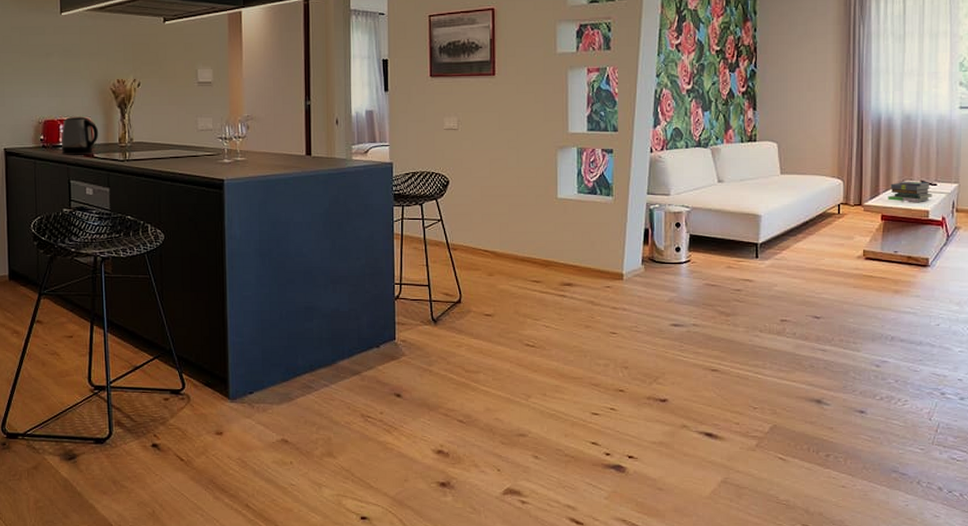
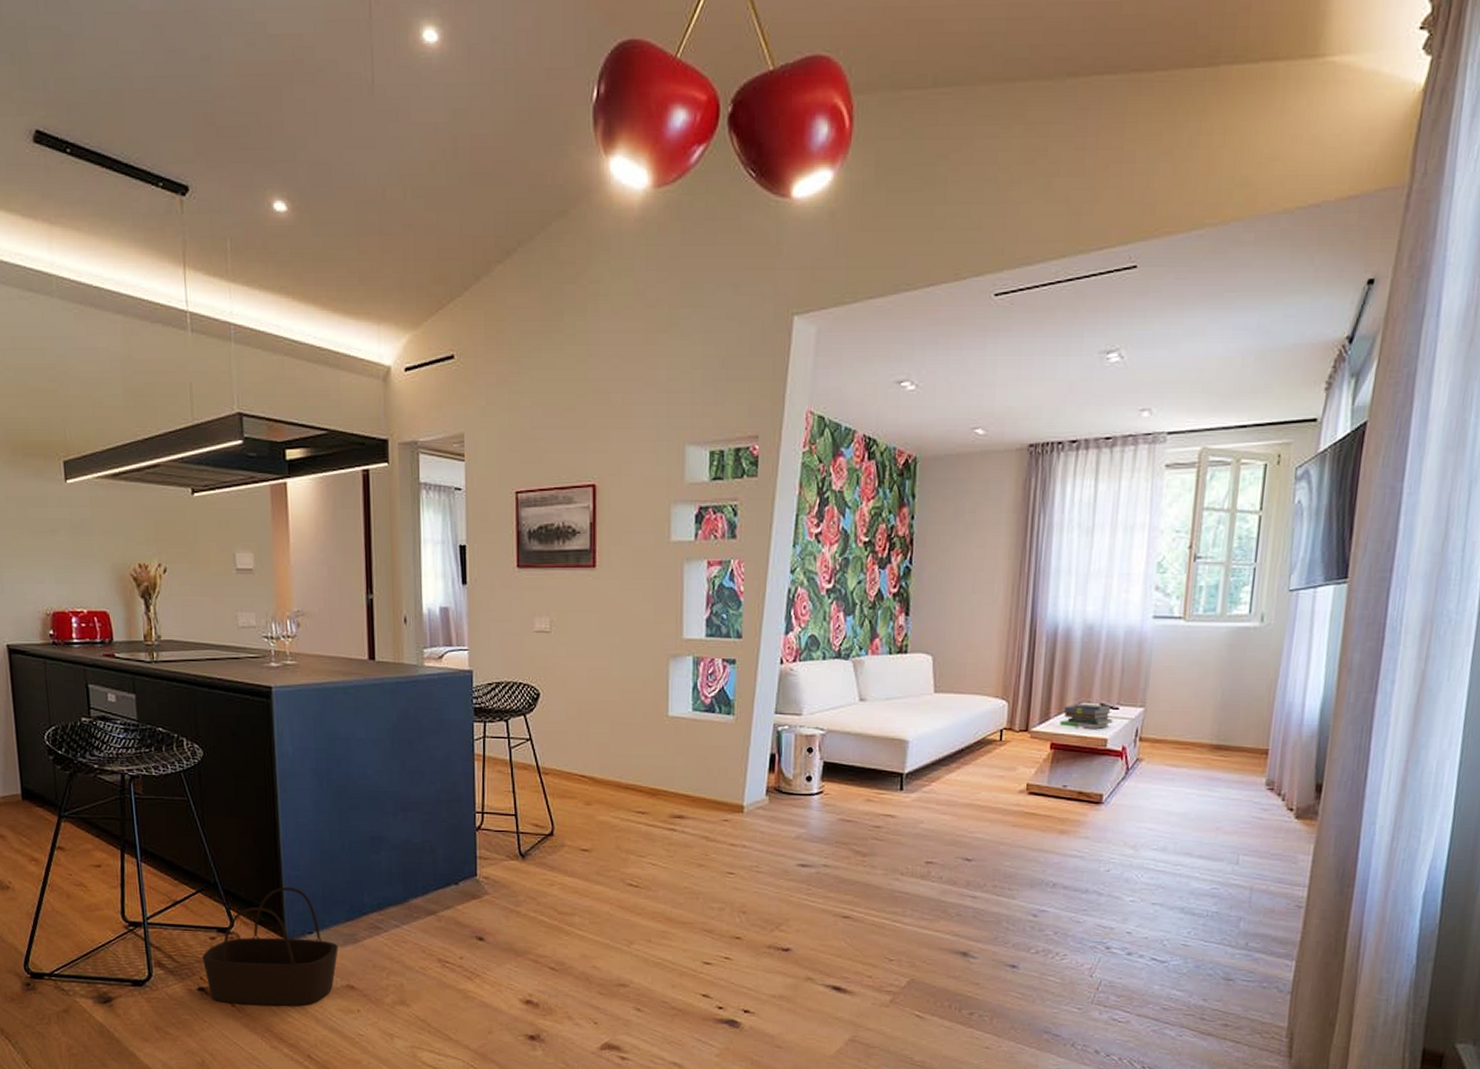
kettle: present [61,116,99,155] -> none [75,607,120,654]
basket: none [156,353,275,460] -> present [201,887,338,1006]

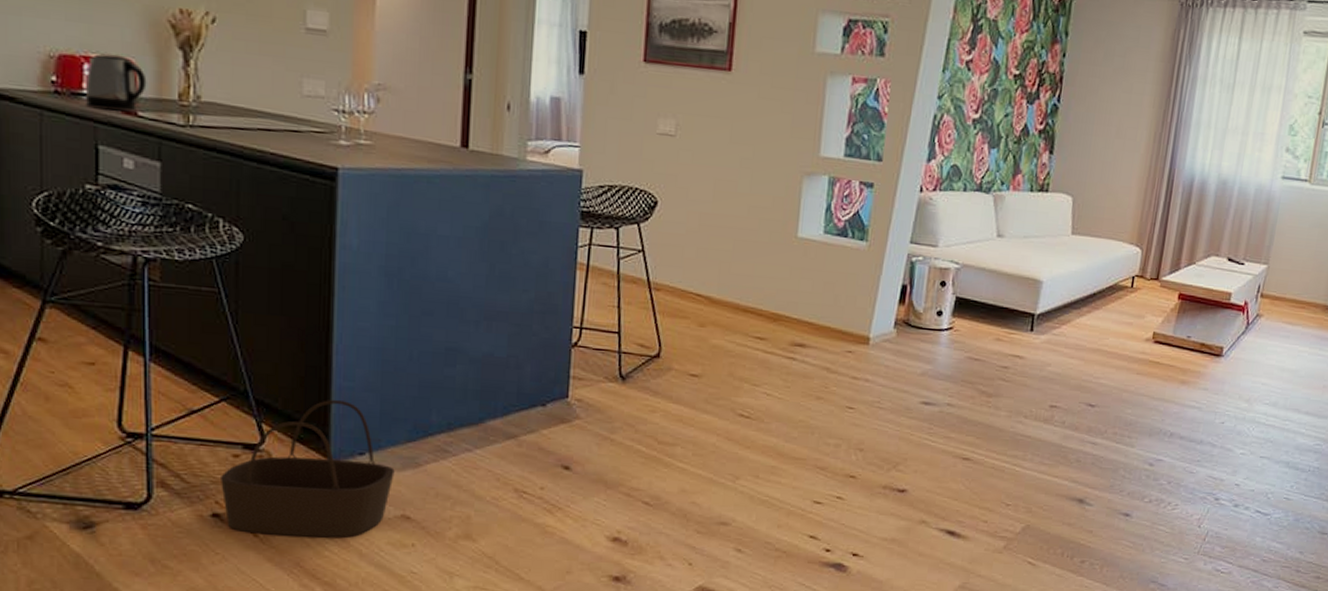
kettle: none [75,607,120,654] -> present [85,53,147,111]
books: present [1059,703,1113,730] -> none [1188,256,1238,284]

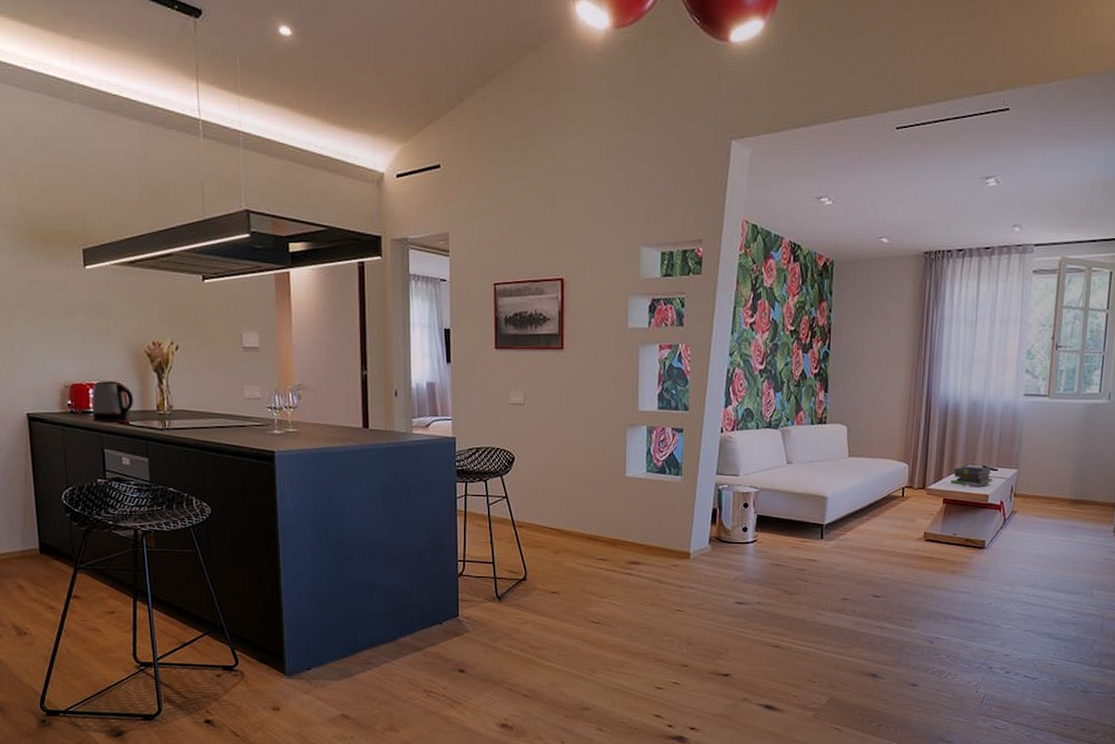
basket: present [219,400,395,538] -> none [208,629,334,735]
books: none [1188,256,1238,284] -> present [950,466,993,488]

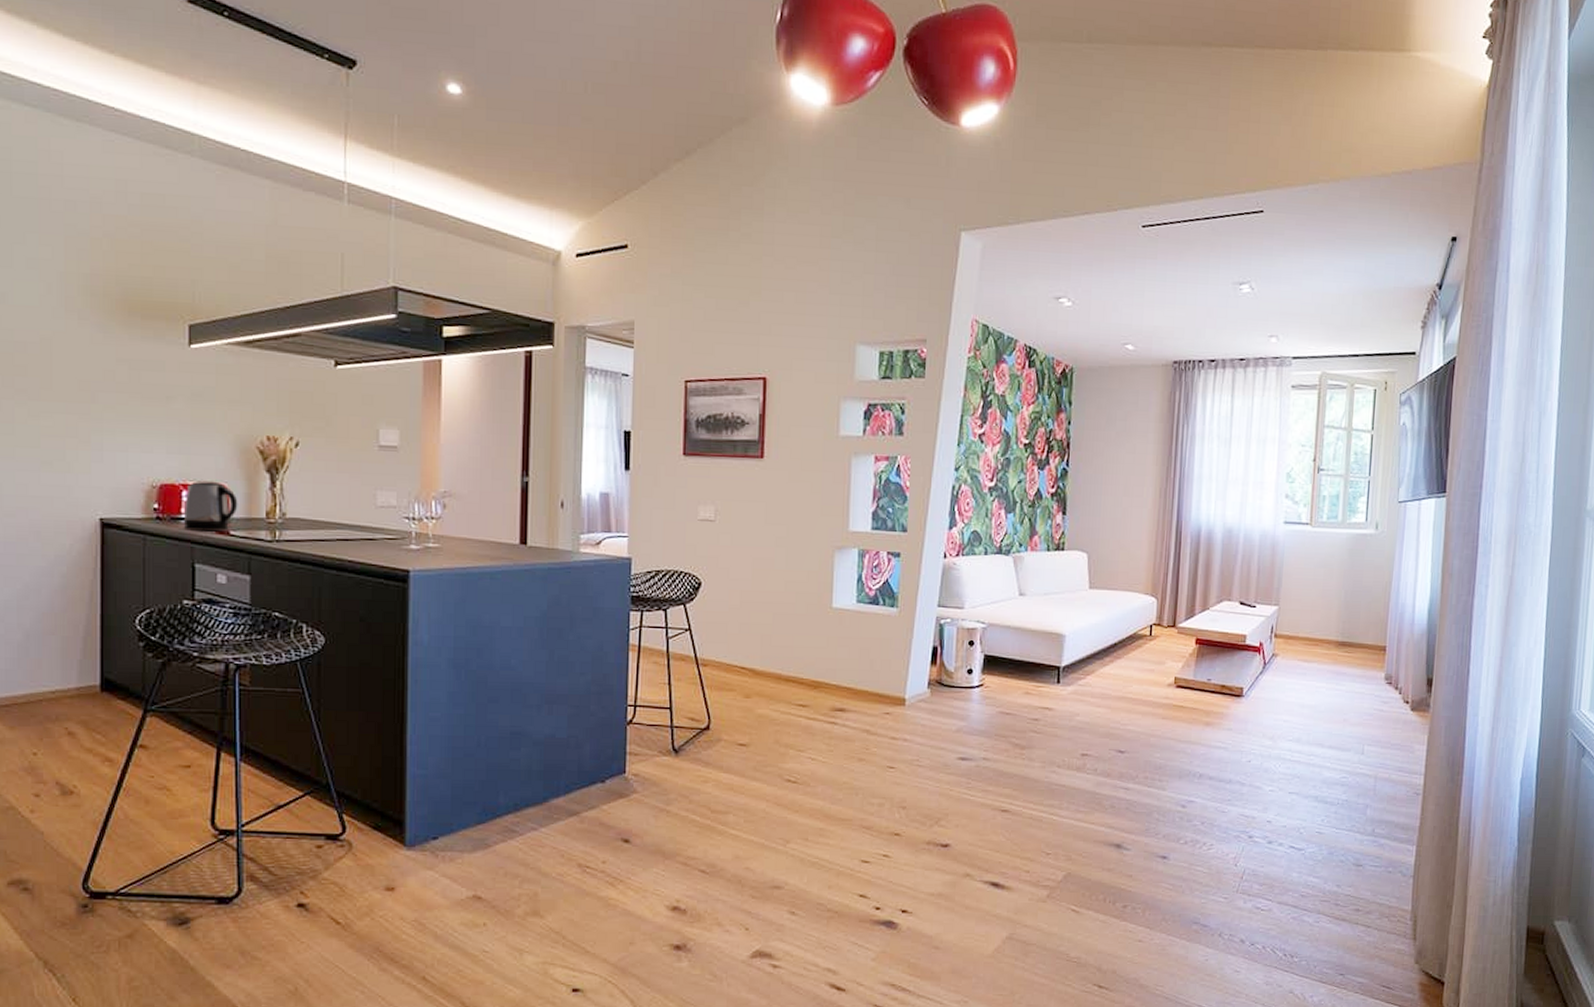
books: present [950,466,993,488] -> none [1203,601,1251,626]

